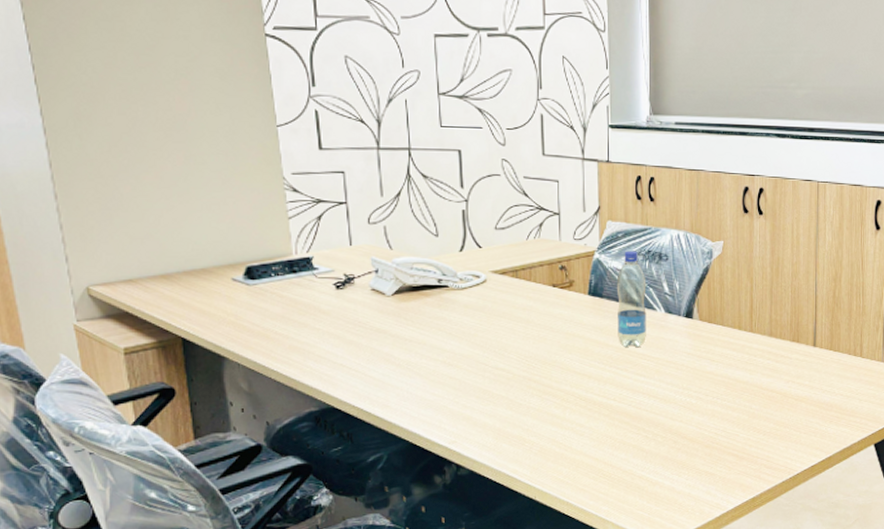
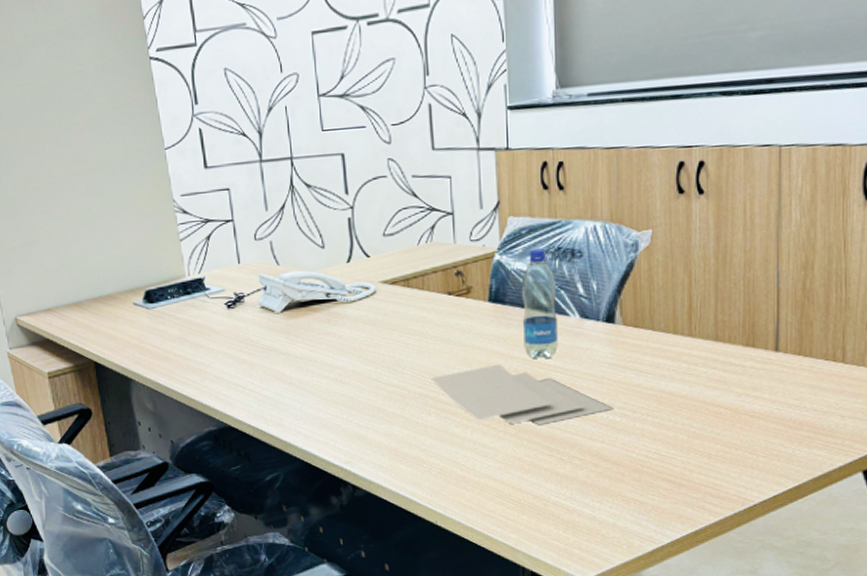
papers: none [534,351,691,407] -> present [431,364,615,426]

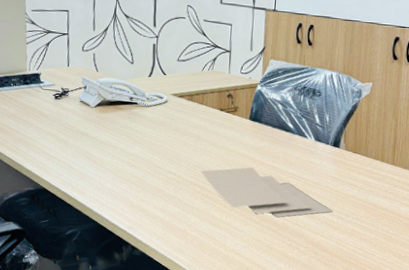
bottle: present [521,248,558,360] -> none [272,85,300,168]

